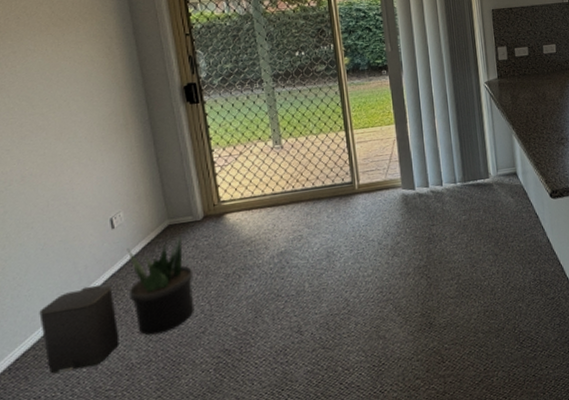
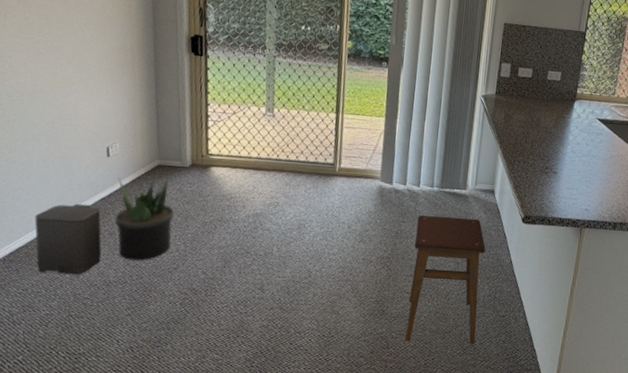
stool: none [447,205,531,349] -> present [405,215,486,344]

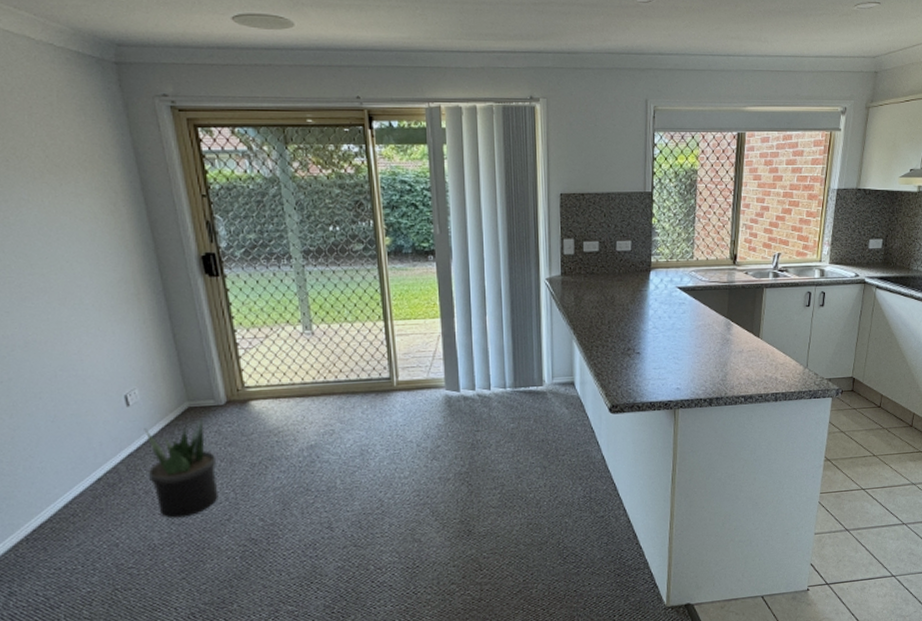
pedal bin: present [34,203,102,275] -> none [54,463,140,548]
stool: present [405,215,486,344] -> none [493,416,575,559]

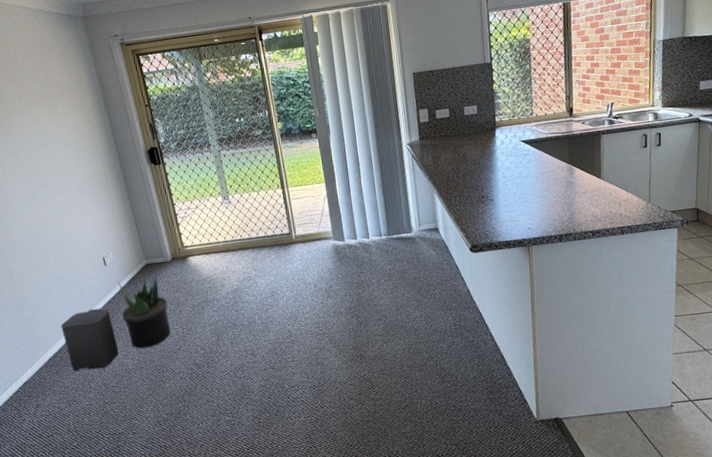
pedal bin: none [54,463,140,548] -> present [61,308,119,372]

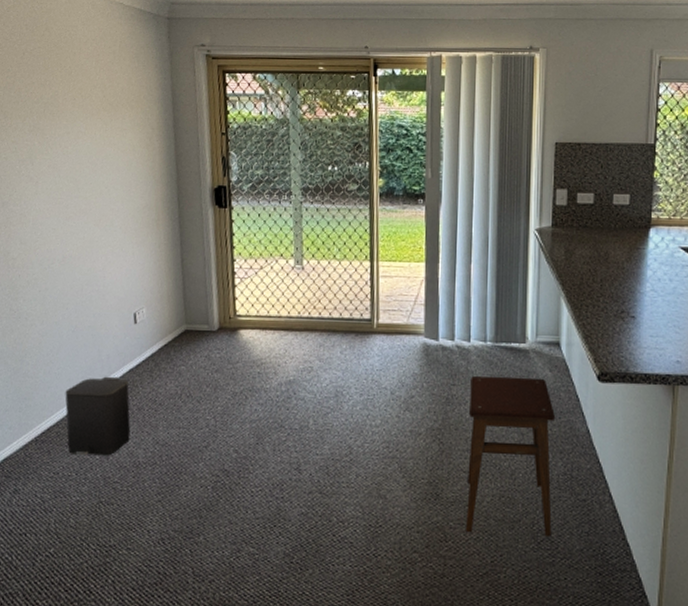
planter: present [117,273,171,349] -> none [143,343,203,439]
stool: none [374,257,451,378] -> present [466,376,555,536]

